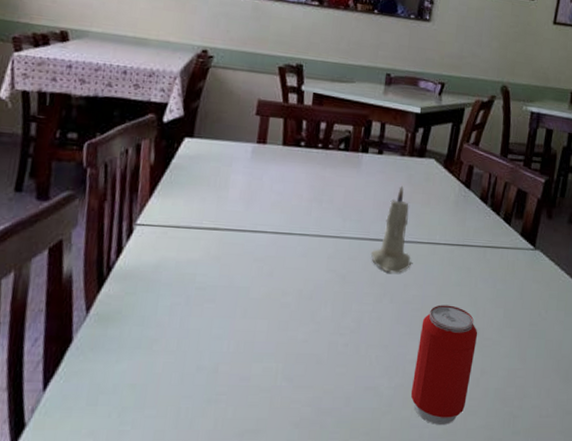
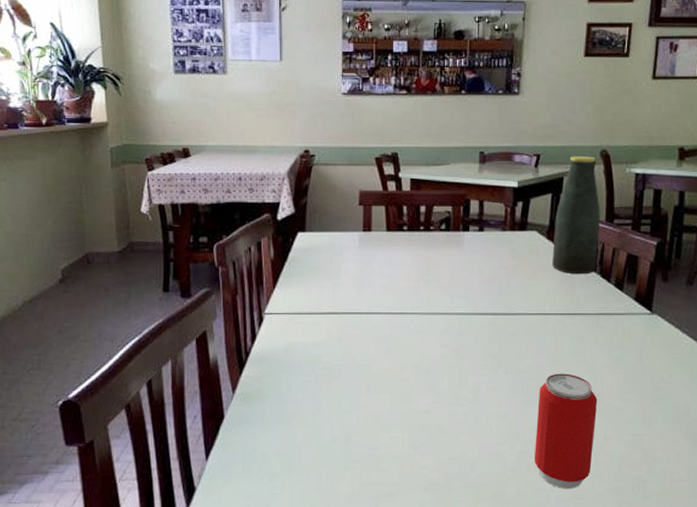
candle: present [370,185,411,273] -> none [481,260,522,345]
bottle: none [446,88,497,206] -> present [552,156,601,275]

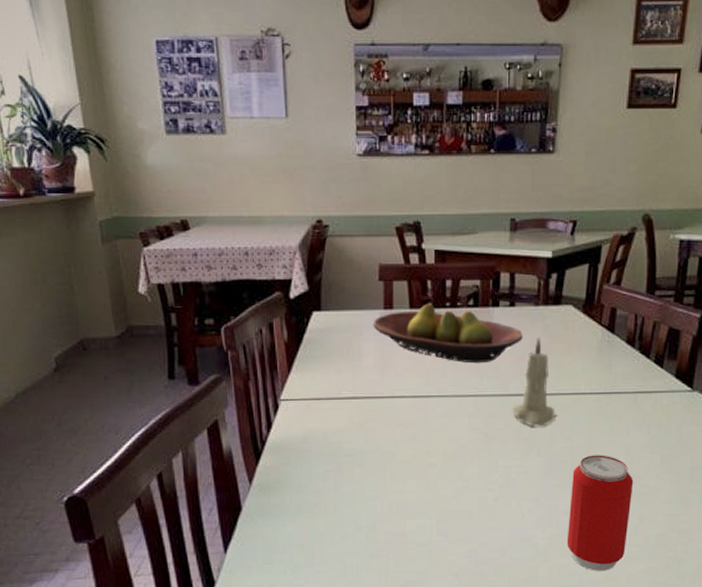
fruit bowl: none [352,227,491,284] -> present [373,304,523,364]
candle: none [481,260,522,345] -> present [512,337,555,427]
bottle: present [552,156,601,275] -> none [588,222,641,351]

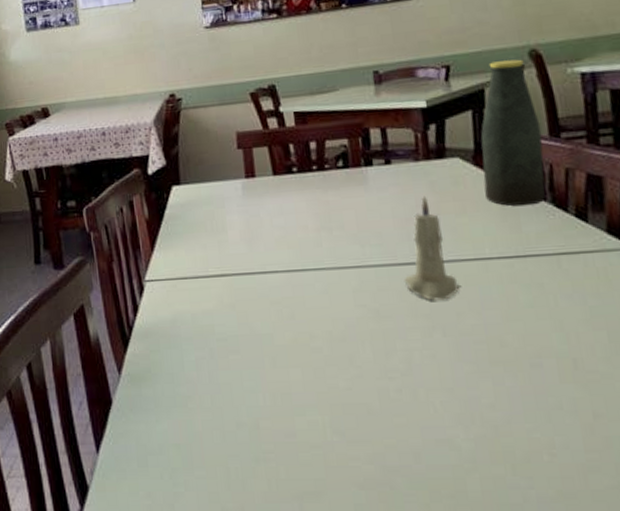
fruit bowl: present [373,304,523,364] -> none [235,168,405,231]
beverage can: present [566,455,634,571] -> none [491,332,581,485]
bottle: none [588,222,641,351] -> present [480,59,546,206]

